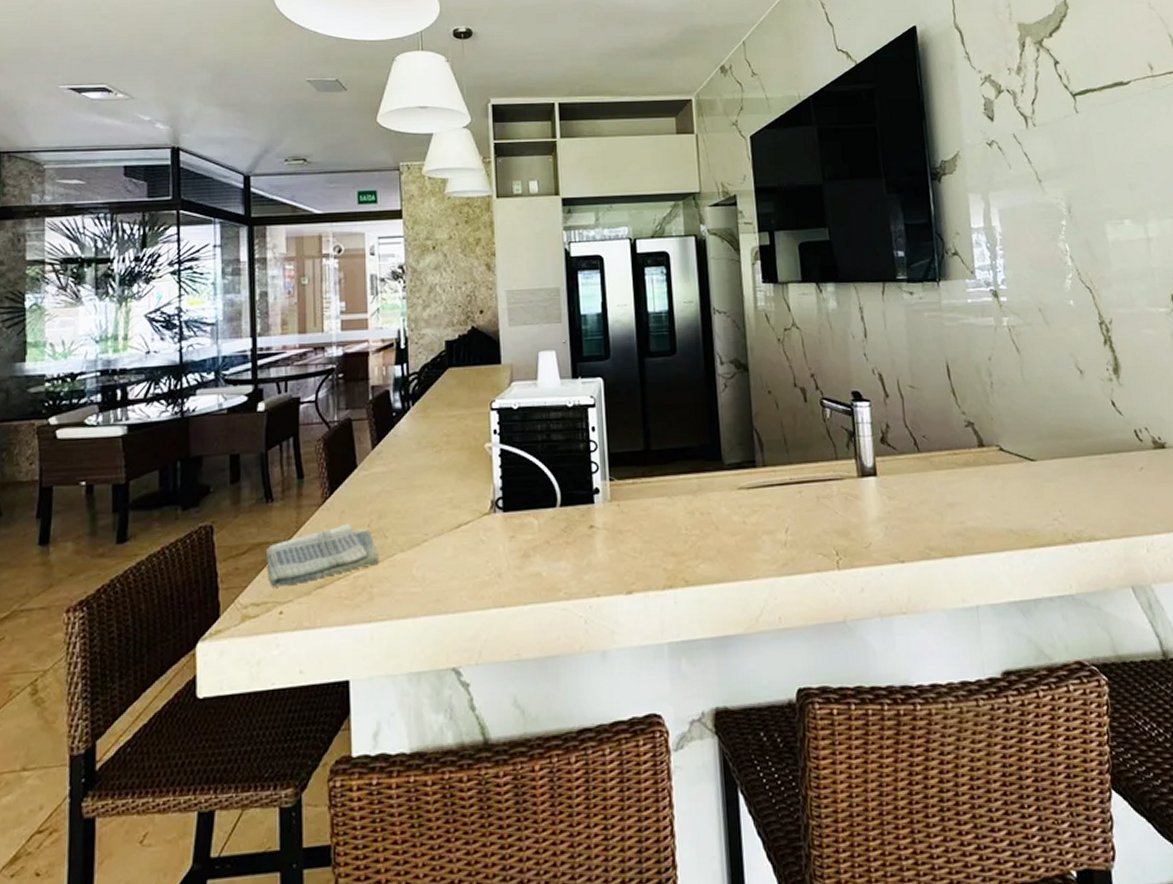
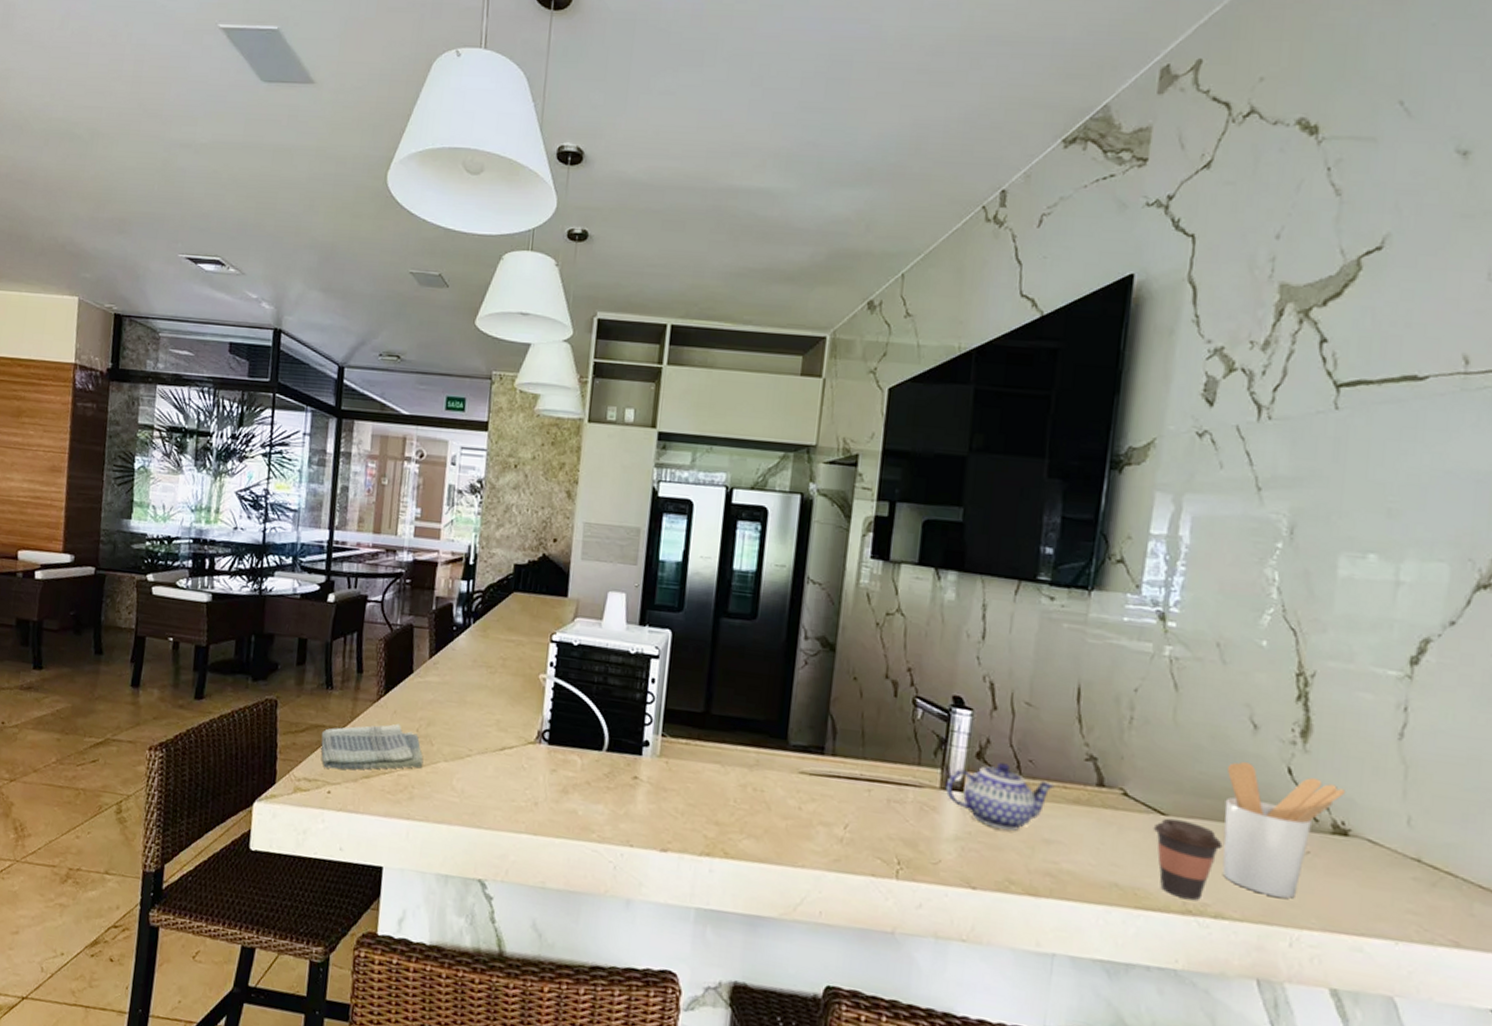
teapot: none [861,442,947,503] -> present [945,762,1055,831]
coffee cup: none [1027,462,1081,531] -> present [1153,818,1223,901]
utensil holder: none [1070,403,1155,512] -> present [1222,762,1345,899]

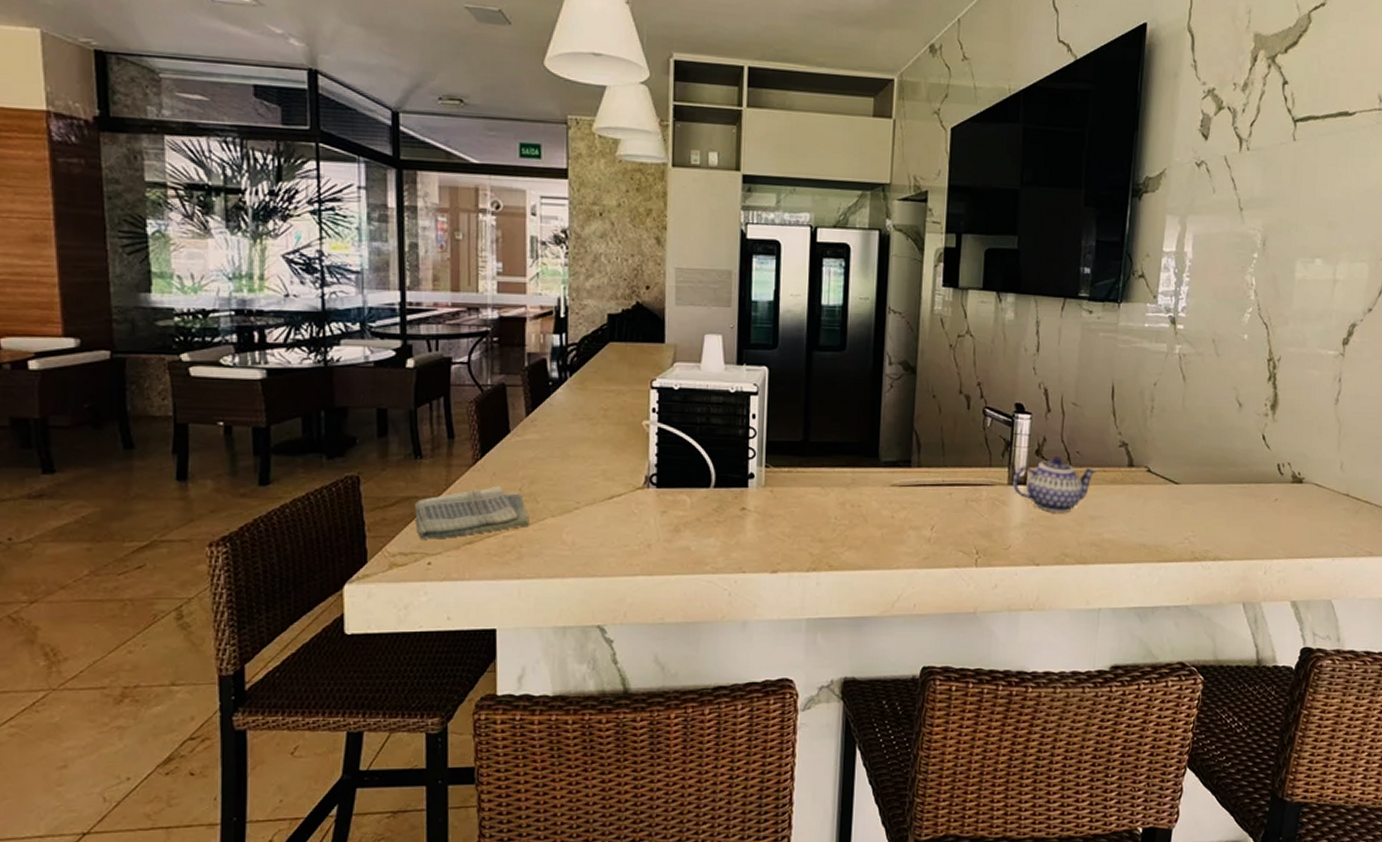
coffee cup: present [1153,818,1223,901] -> none [1169,486,1219,549]
utensil holder: present [1222,762,1345,899] -> none [1218,434,1300,537]

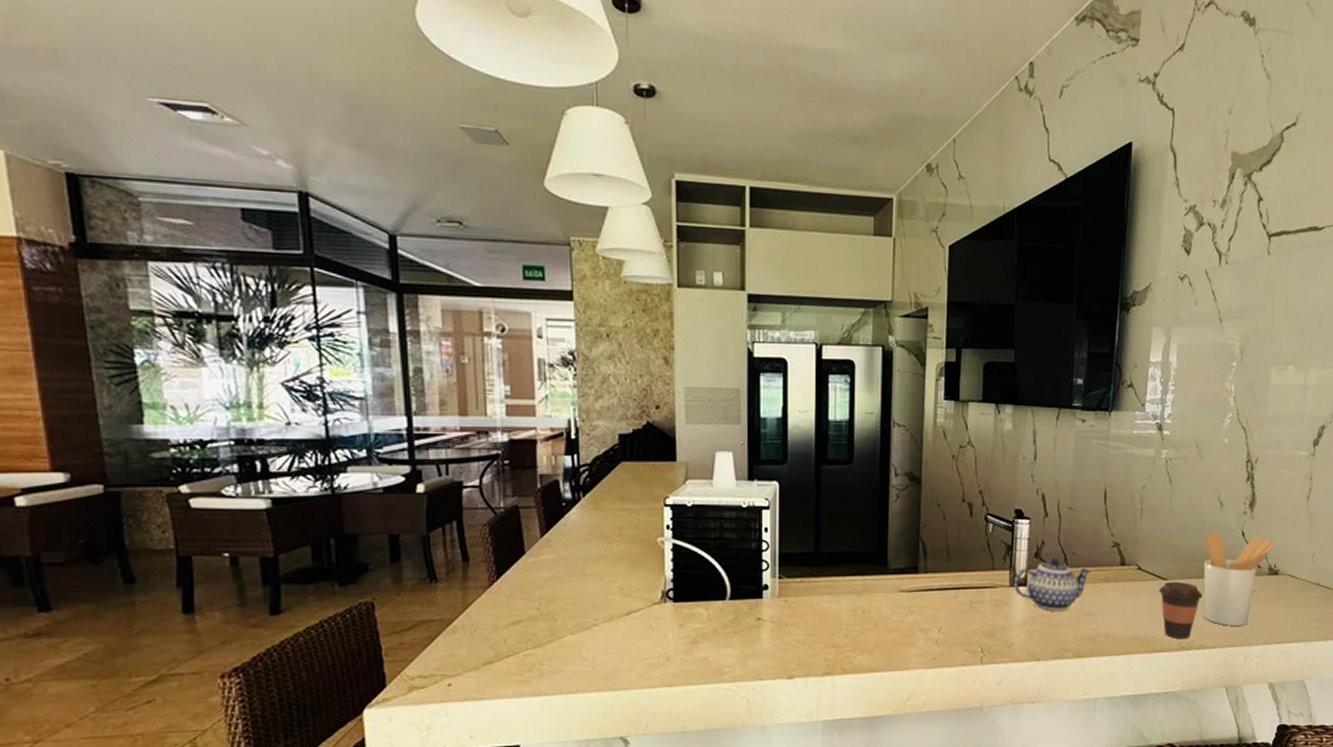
dish towel: present [414,485,529,539] -> none [431,606,549,662]
coffee cup: none [1169,486,1219,549] -> present [1158,581,1203,640]
utensil holder: none [1218,434,1300,537] -> present [1203,532,1276,626]

